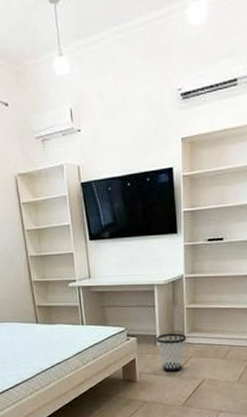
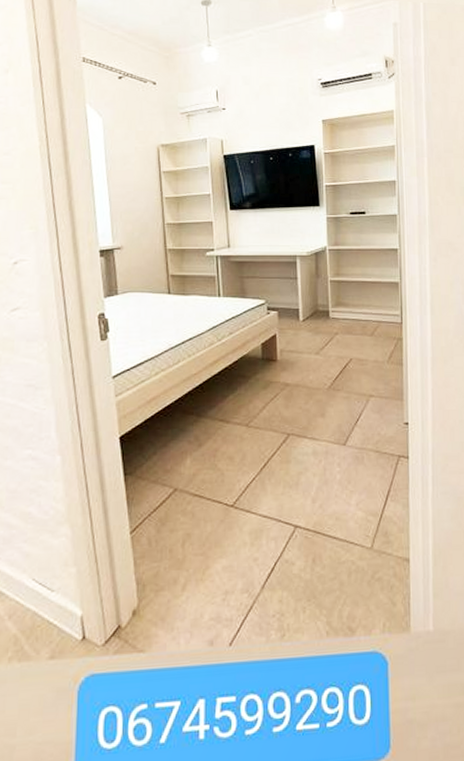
wastebasket: present [156,333,187,372] -> none [298,307,332,350]

